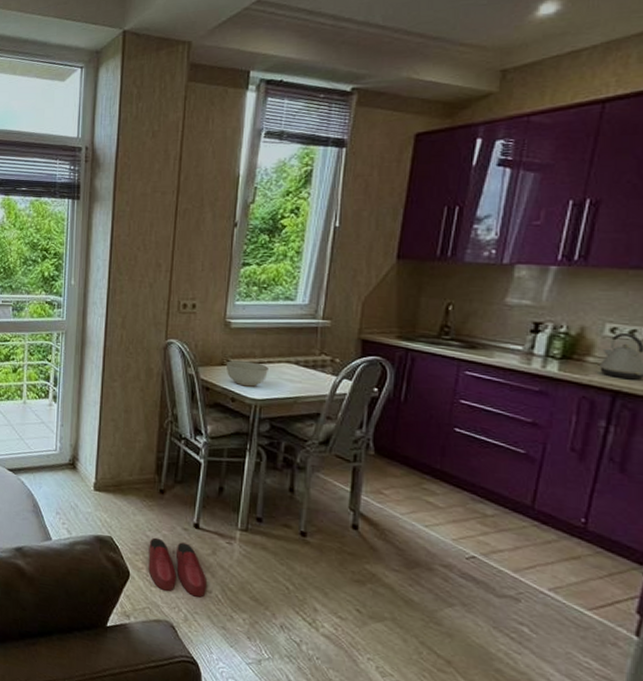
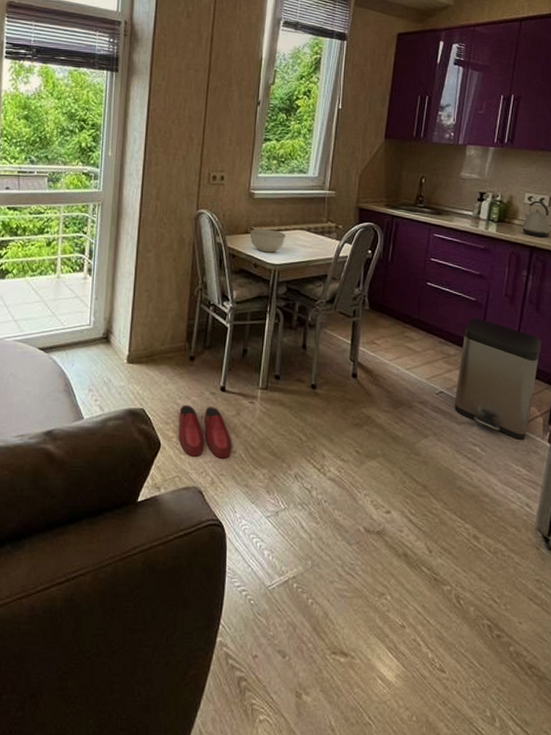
pedal bin: none [492,473,627,627] -> present [454,317,541,440]

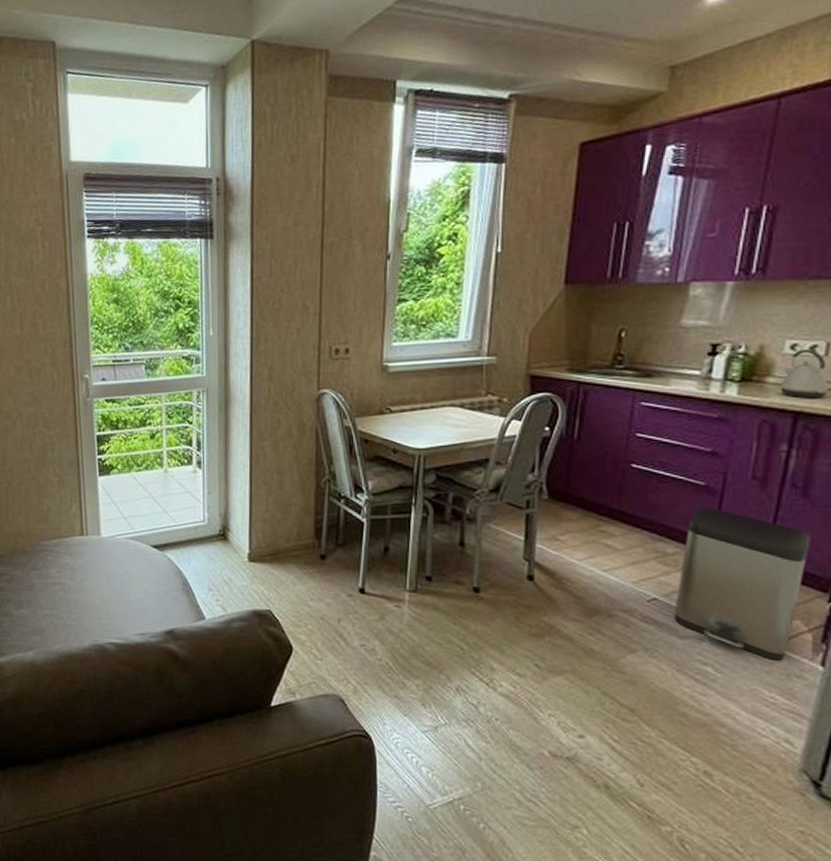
slippers: present [178,404,231,459] -> none [311,607,376,667]
bowl: present [249,228,285,253] -> none [385,407,431,435]

